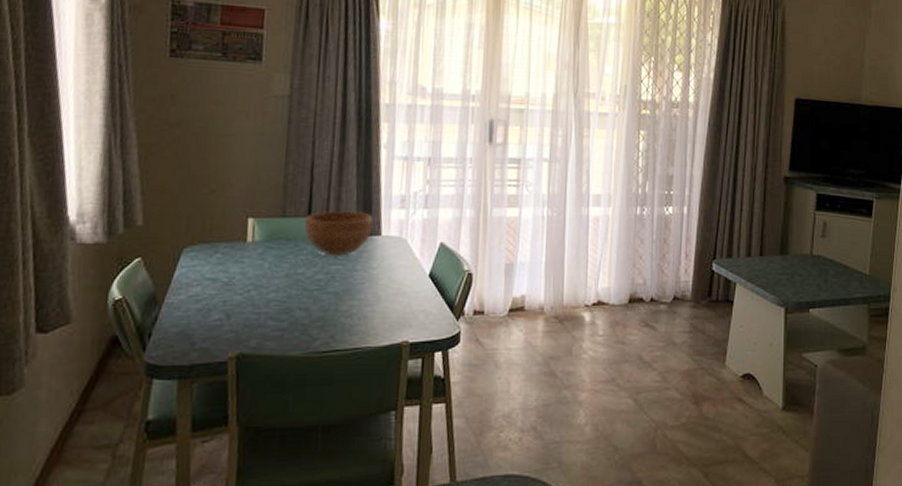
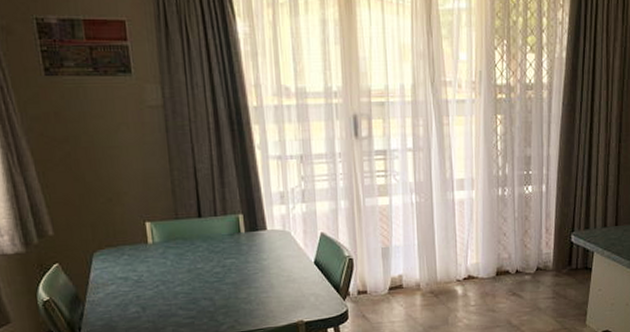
bowl: present [304,210,374,256] -> none [196,209,258,251]

